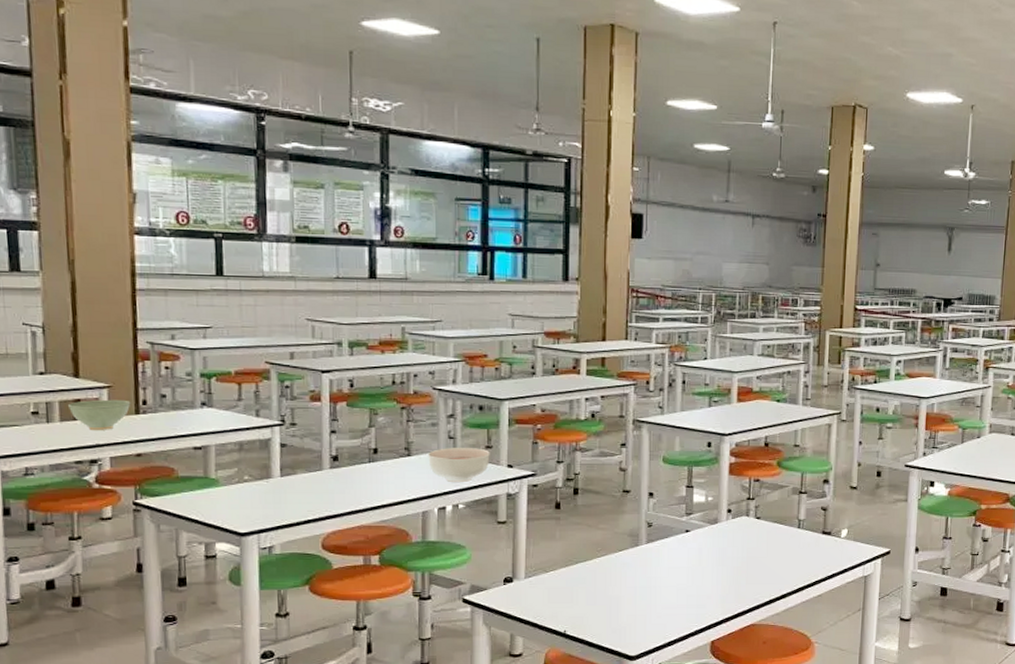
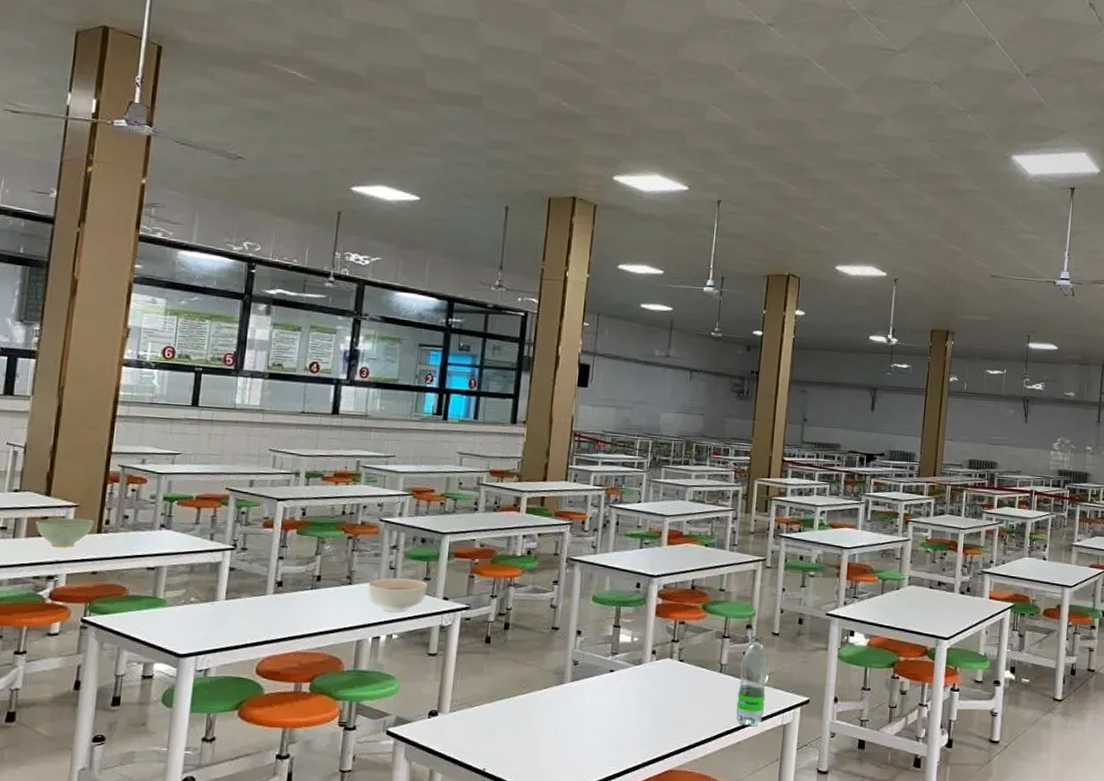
bottle: none [816,490,847,579] -> present [736,636,768,727]

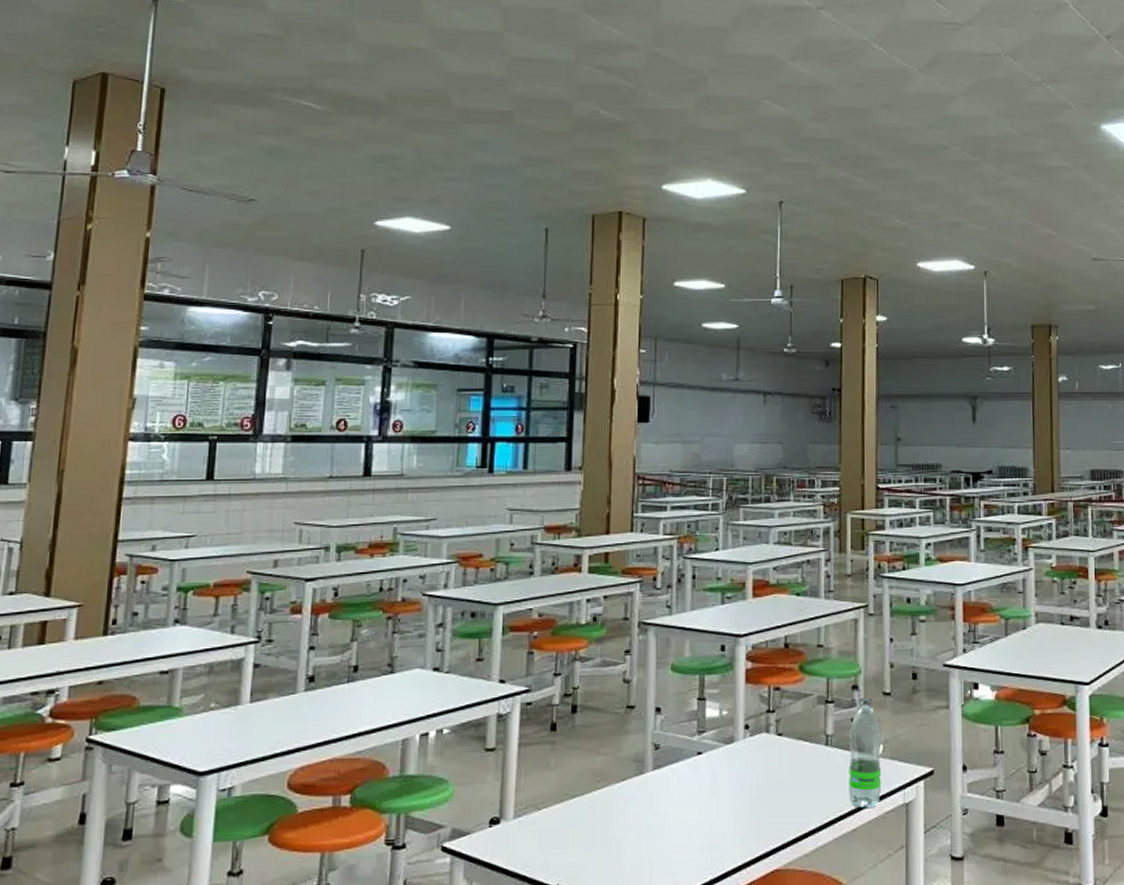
bowl: present [36,518,95,548] -> none [34,619,100,655]
bowl: present [368,578,428,614] -> none [412,661,481,704]

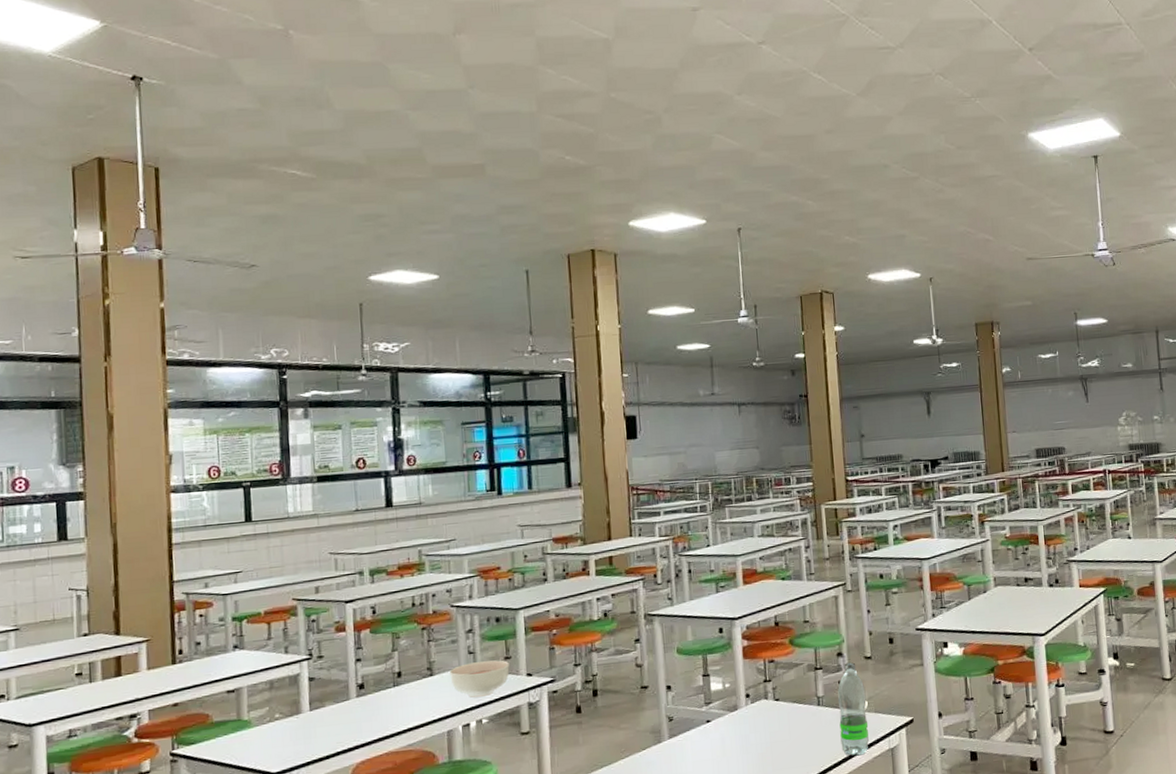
bowl: none [412,661,481,704] -> present [449,660,510,699]

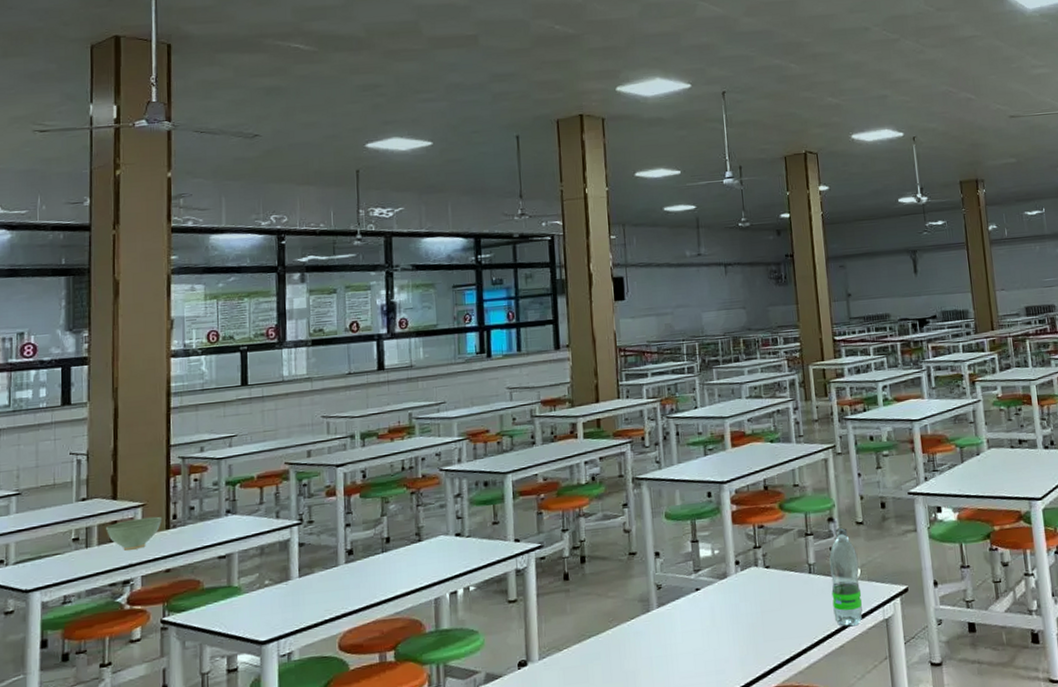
bowl: none [110,651,168,685] -> present [106,516,163,550]
bowl: present [449,660,510,699] -> none [438,525,497,565]

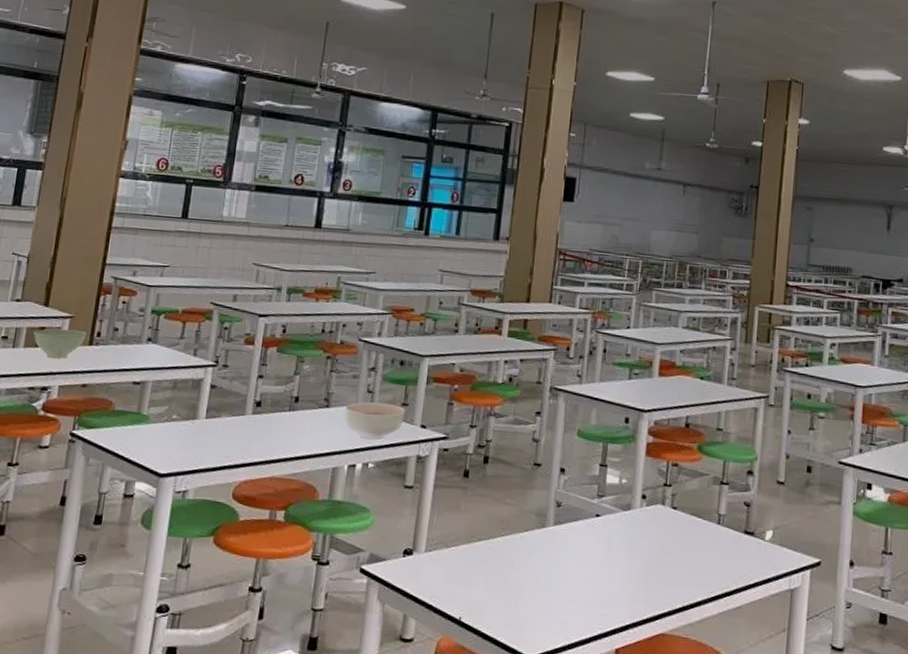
bowl: none [438,525,497,565] -> present [345,402,406,441]
bottle: present [829,528,863,627] -> none [736,484,773,590]

